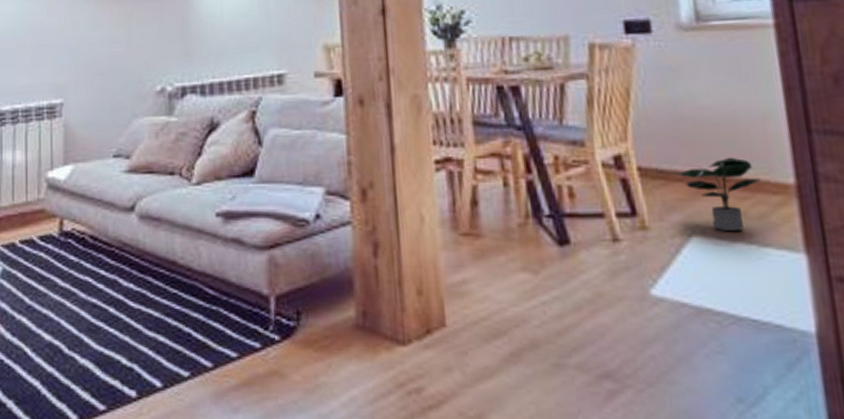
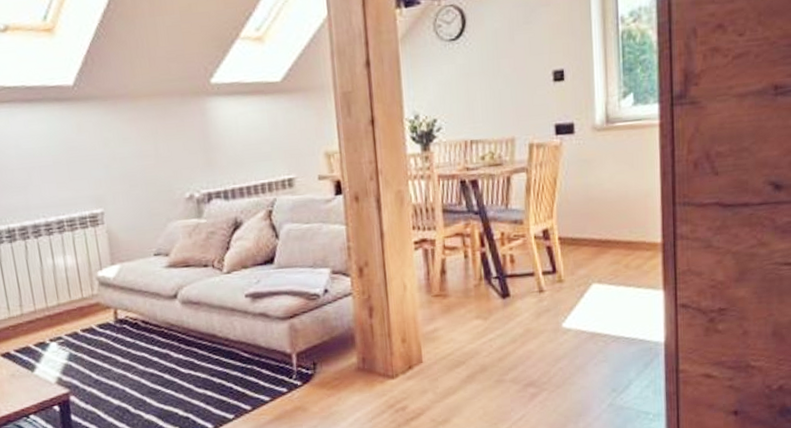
potted plant: present [677,157,761,231] -> none [585,225,640,279]

